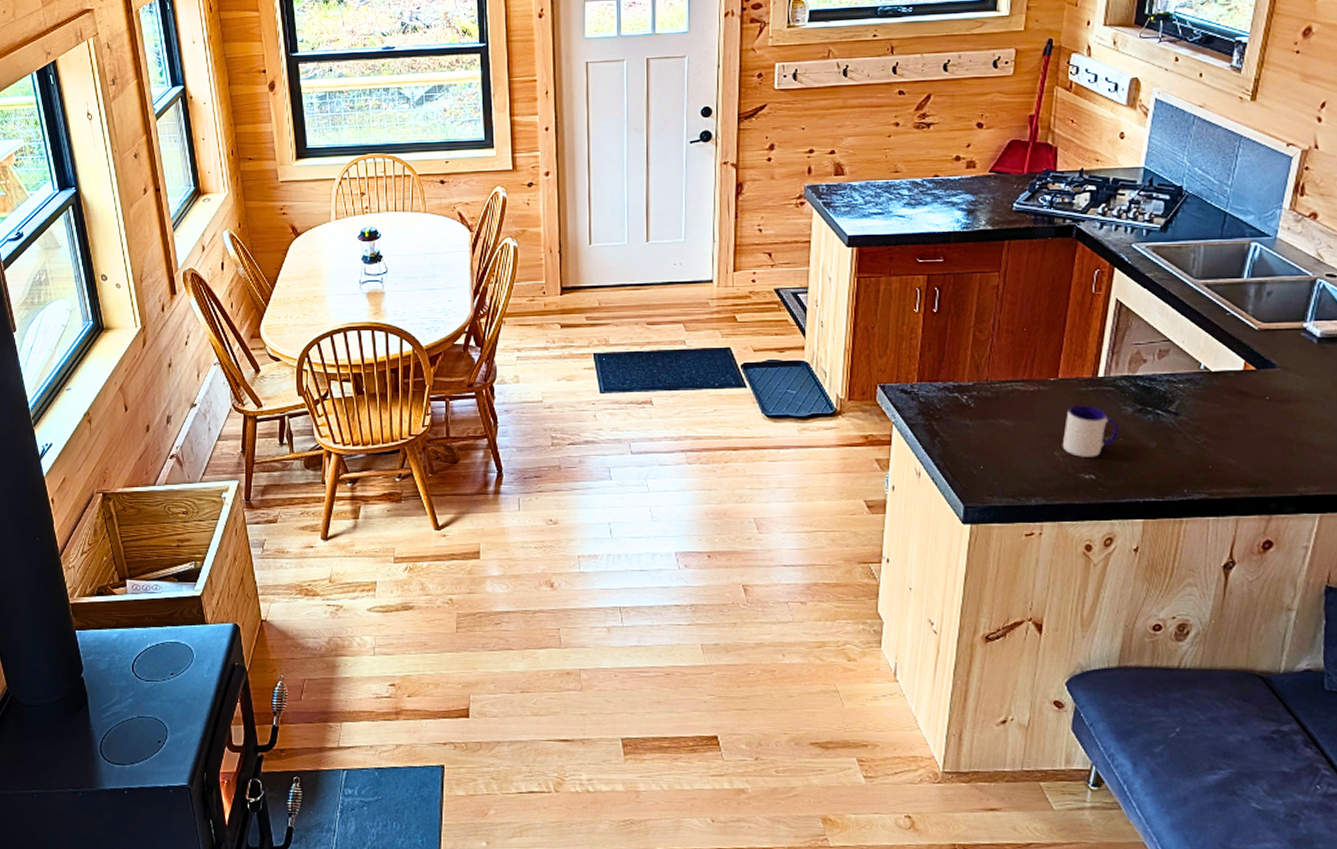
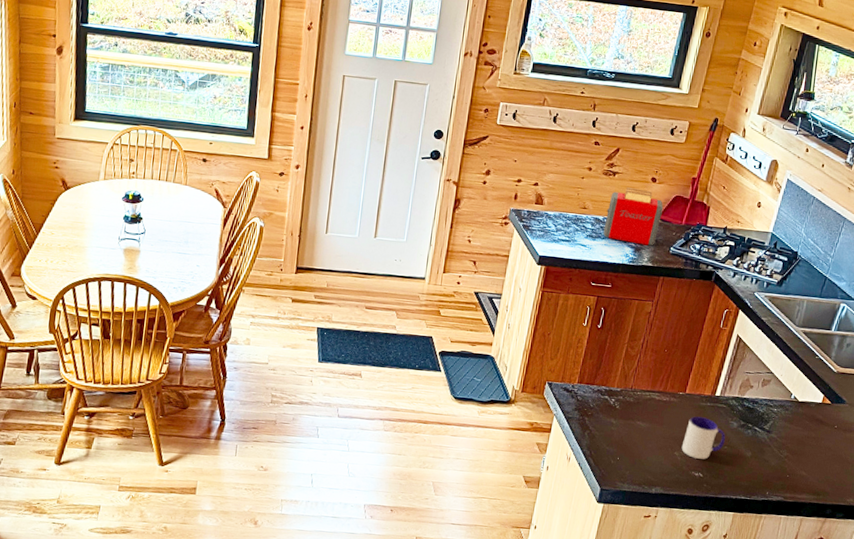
toaster: none [924,139,997,206] -> present [603,187,664,246]

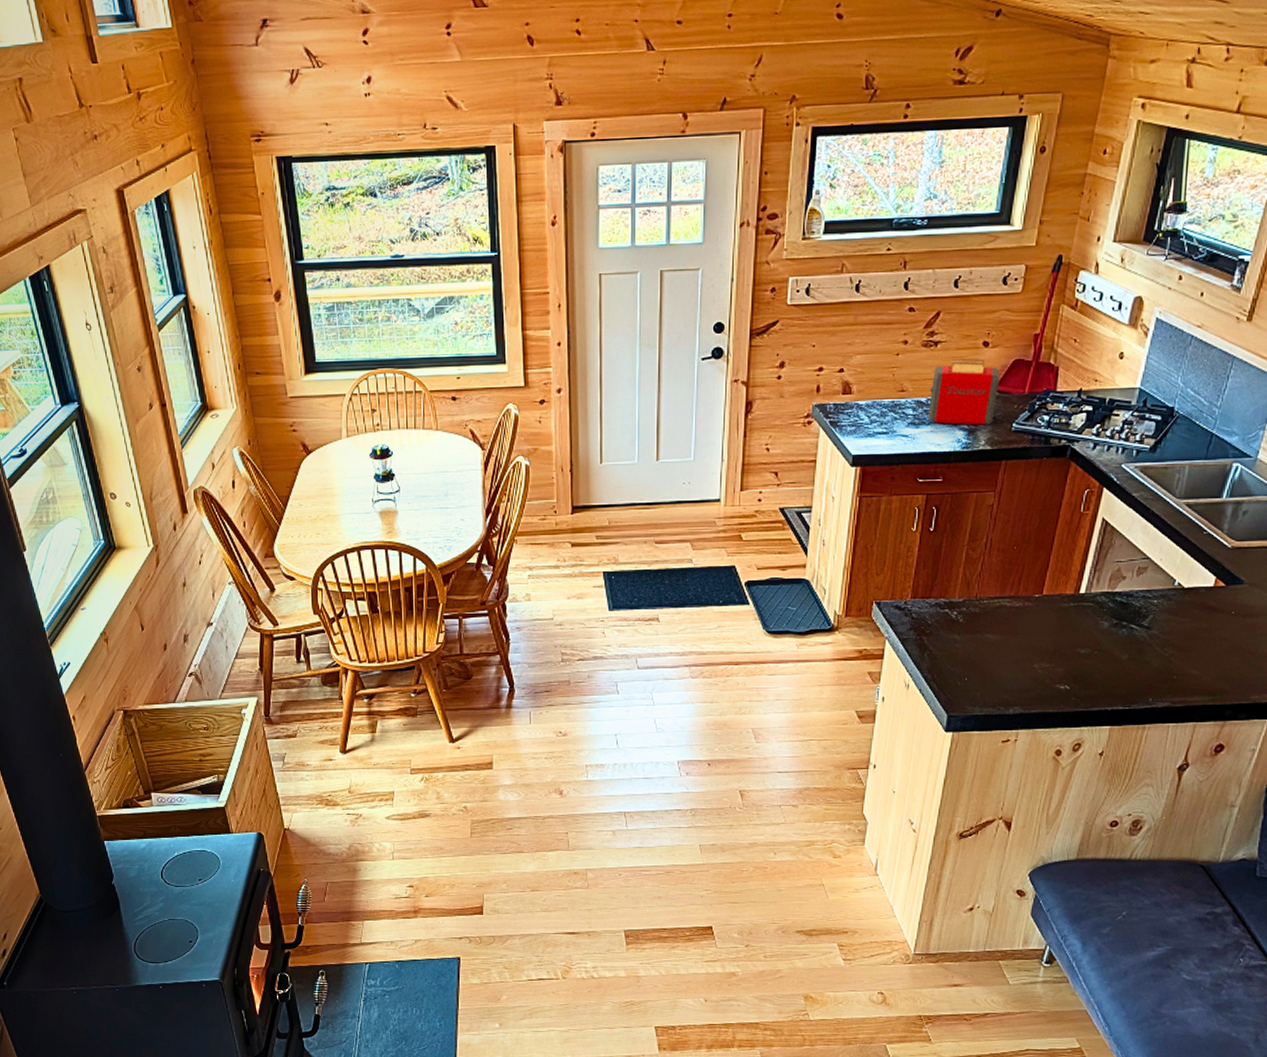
mug: present [681,416,726,459] -> none [1041,620,1096,669]

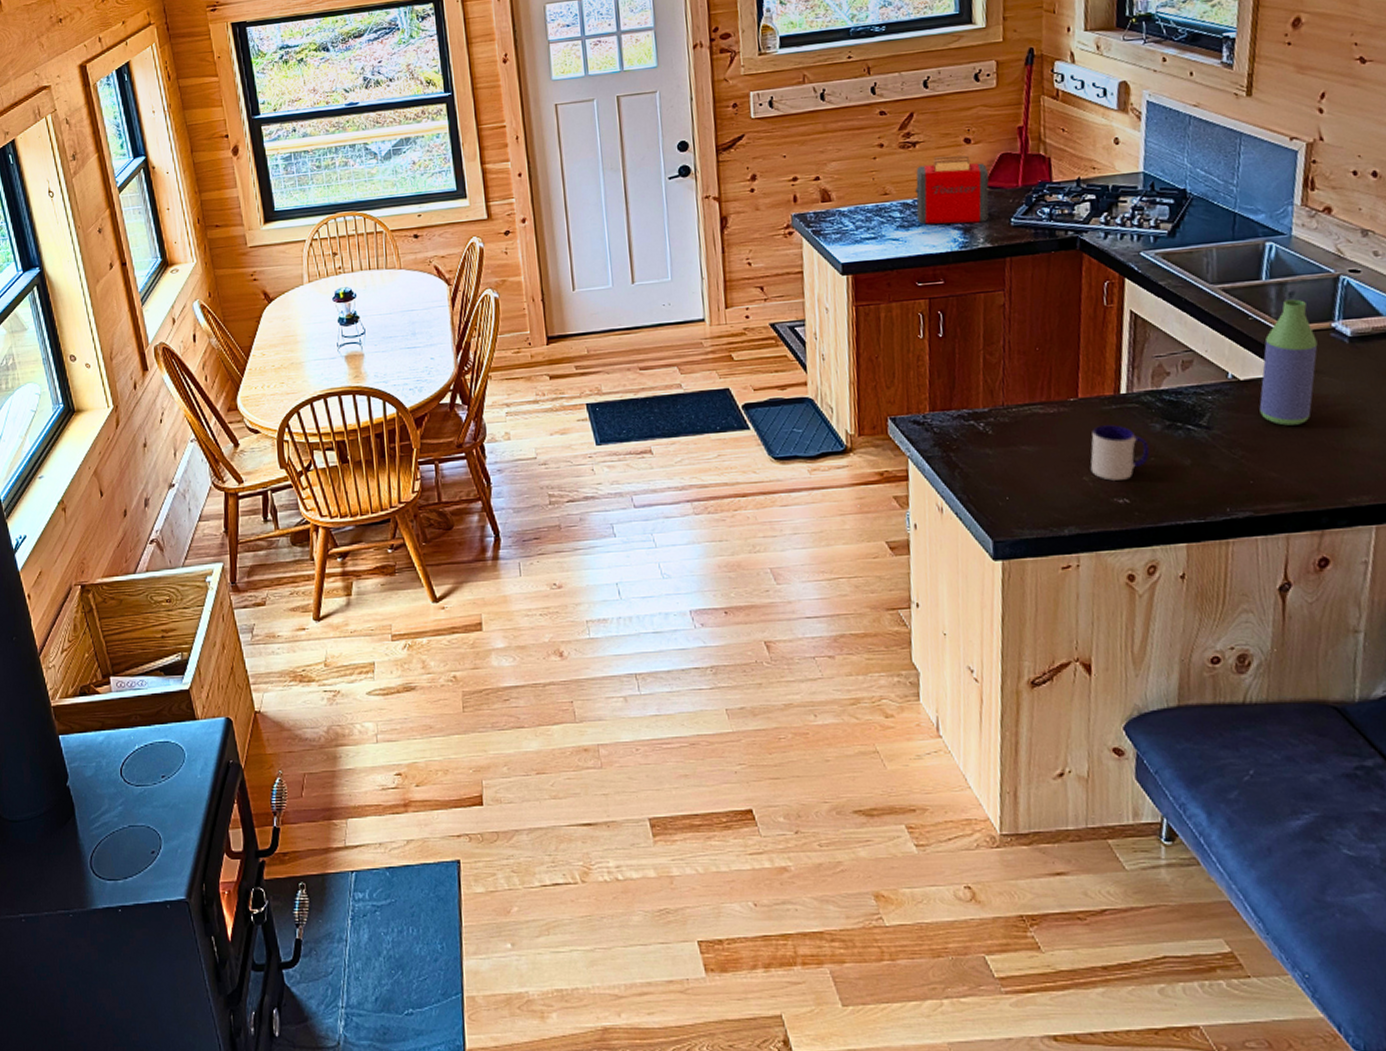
mug: none [1041,620,1096,669] -> present [1090,425,1150,481]
bottle: none [1195,517,1257,630] -> present [1259,299,1318,426]

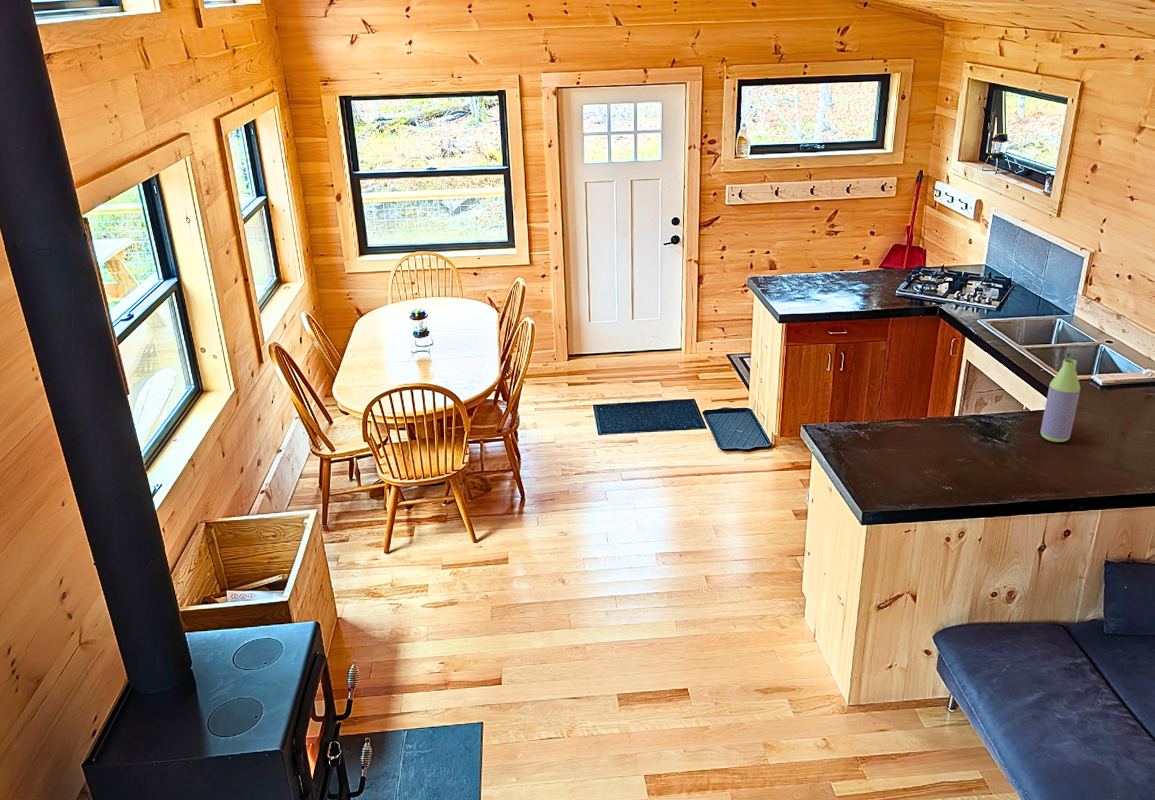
toaster: present [915,155,989,225] -> none [833,243,885,292]
mug: present [1090,425,1150,481] -> none [930,437,969,474]

